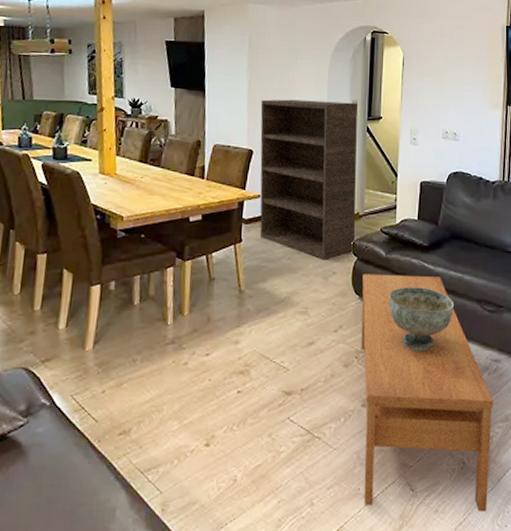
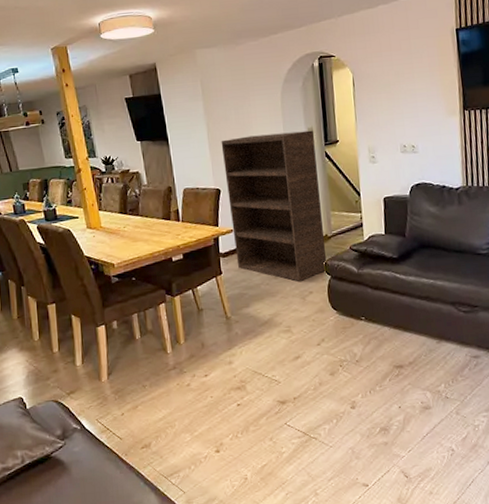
coffee table: present [361,274,493,512] -> none [338,285,479,493]
decorative bowl: present [388,287,455,351] -> none [365,296,430,356]

